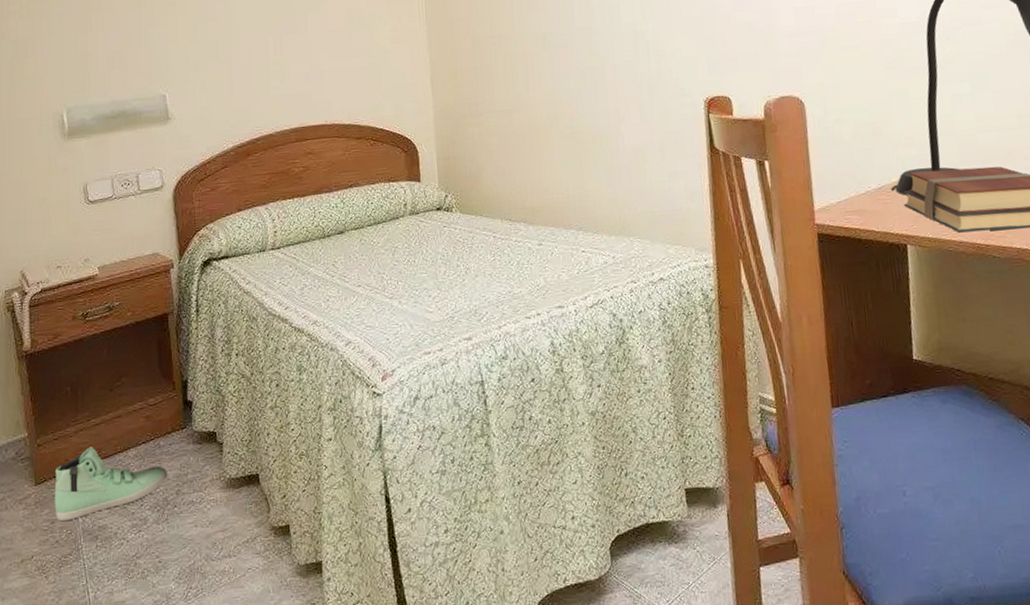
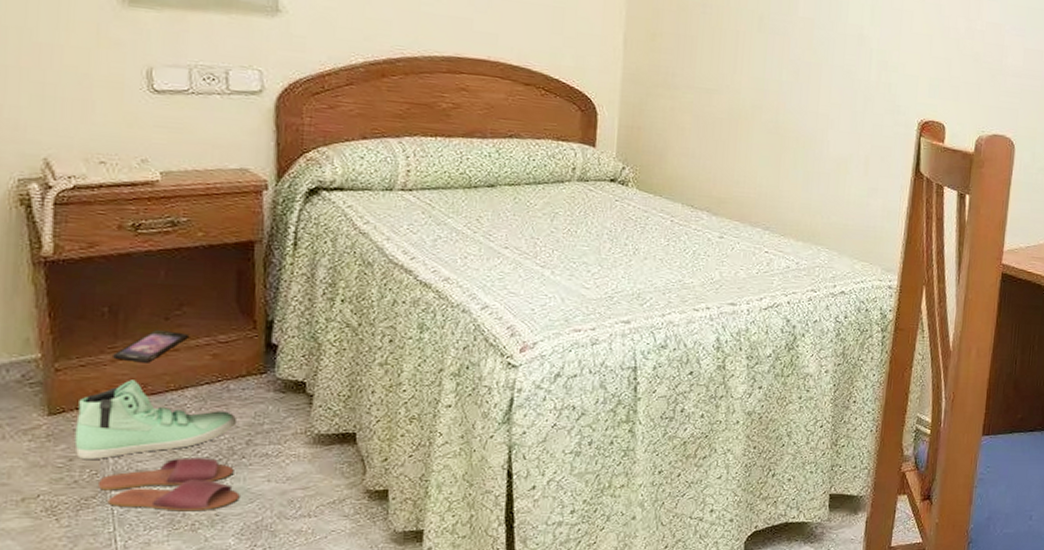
slippers: none [73,510,175,562] -> present [99,457,240,512]
smartphone: none [76,400,127,431] -> present [113,329,188,363]

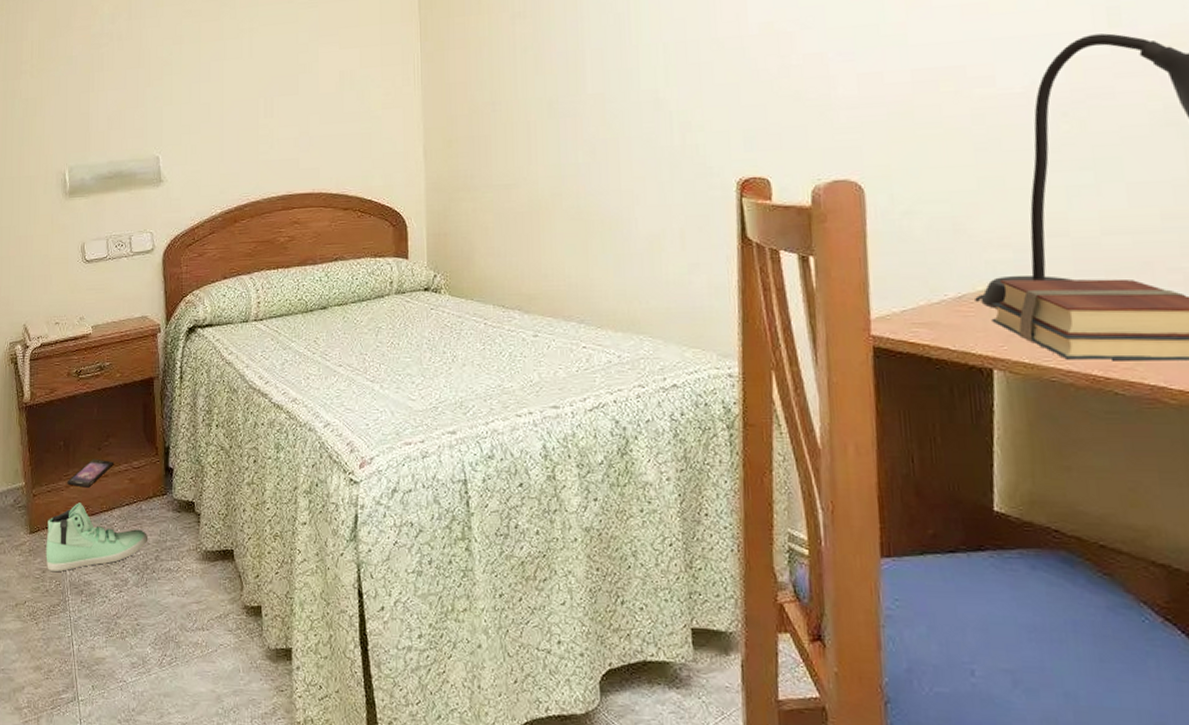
slippers: present [99,457,240,512] -> none [61,571,153,621]

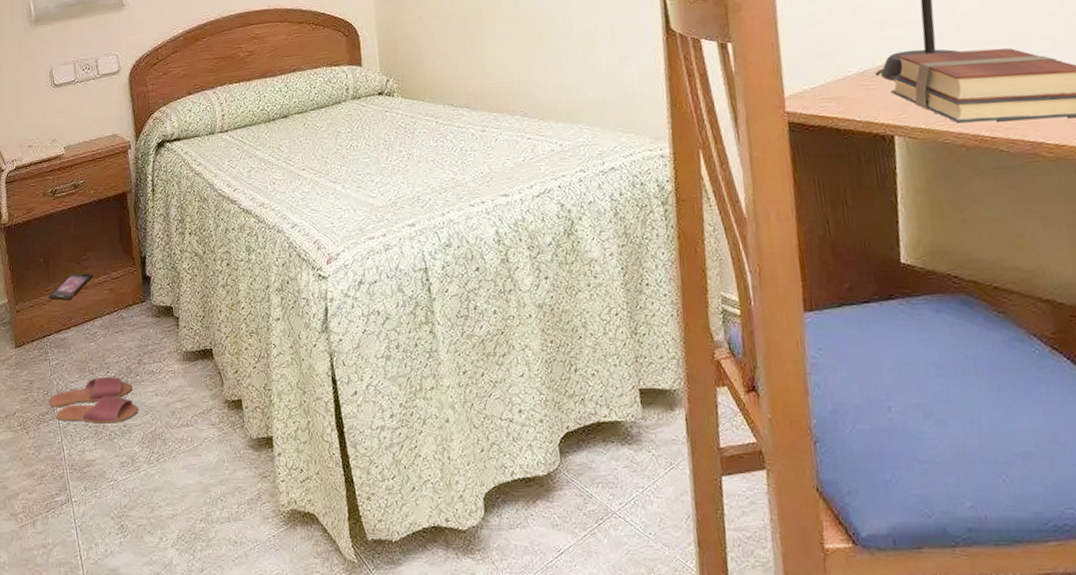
sneaker: present [46,502,149,572] -> none [31,315,131,382]
slippers: none [61,571,153,621] -> present [49,377,138,424]

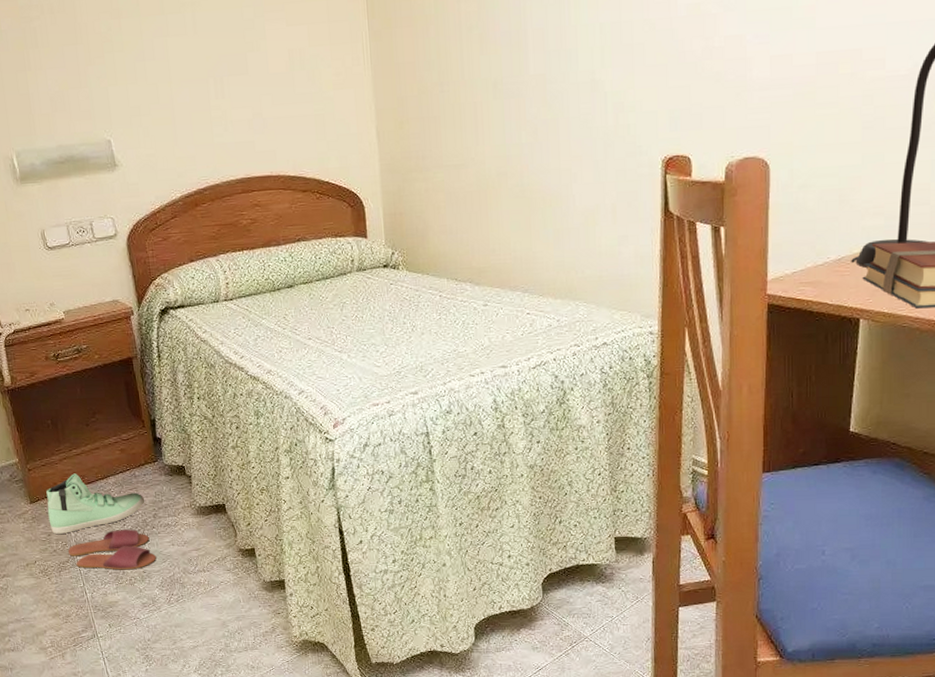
sneaker: none [31,315,131,382] -> present [46,473,145,534]
smartphone: present [49,272,93,301] -> none [60,433,103,460]

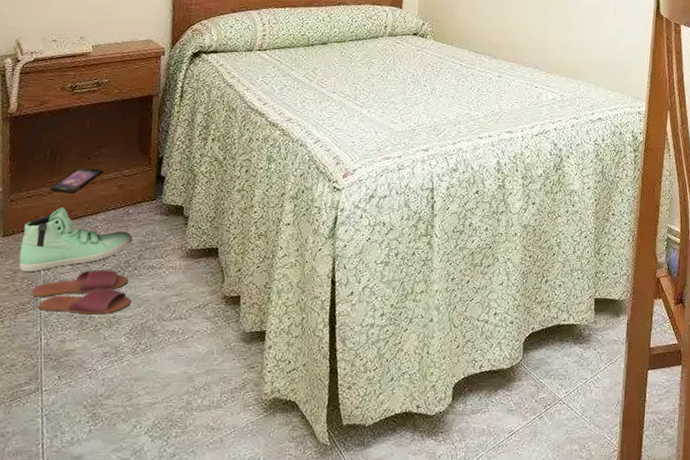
smartphone: none [60,433,103,460] -> present [50,166,103,194]

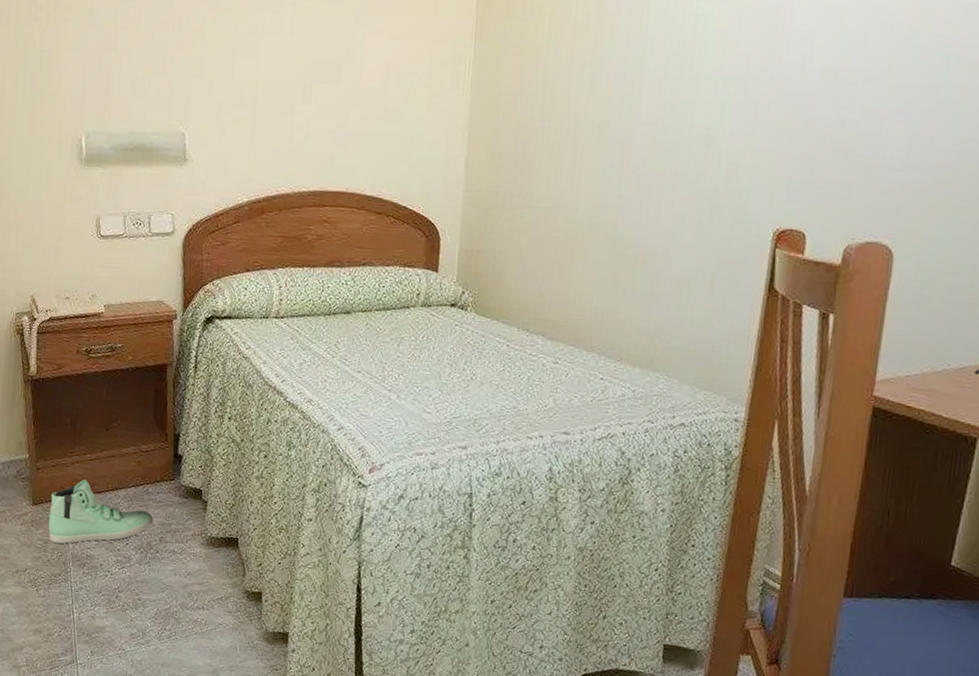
slippers: present [32,270,131,315] -> none [63,548,155,595]
smartphone: present [50,166,103,194] -> none [72,438,121,466]

